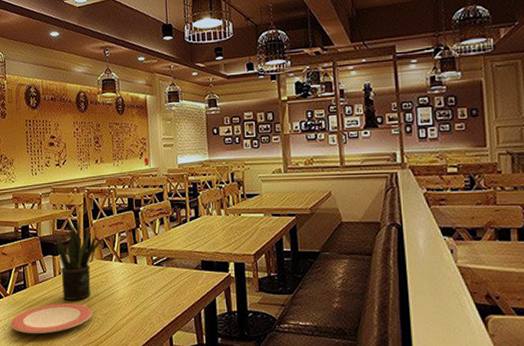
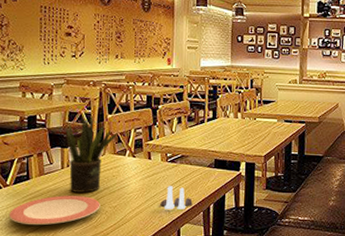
salt and pepper shaker set: none [150,290,183,316] -> present [160,186,193,210]

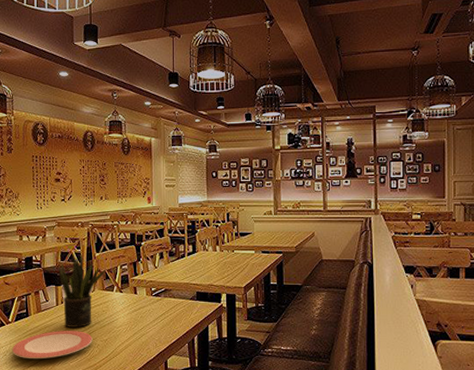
salt and pepper shaker set: present [160,186,193,210] -> none [147,319,178,342]

